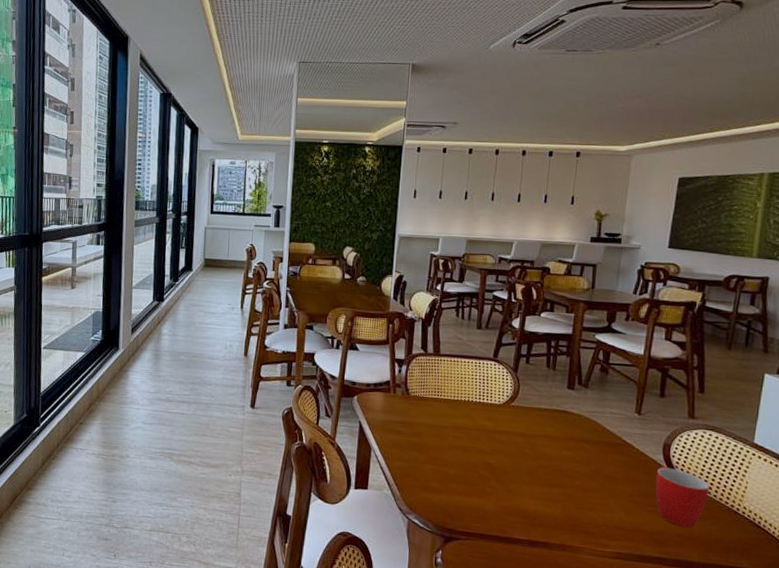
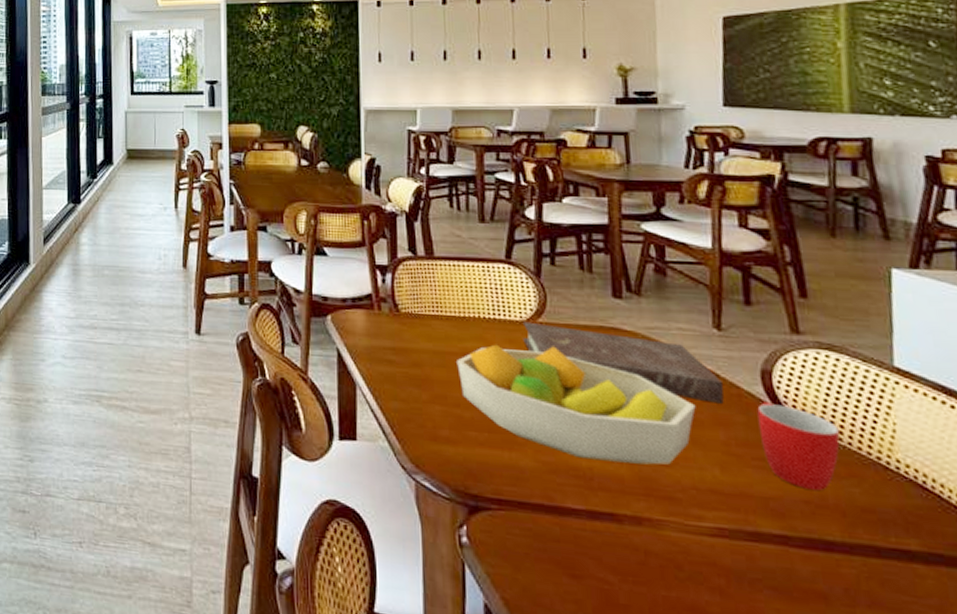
fruit bowl: none [448,421,615,509] -> present [457,344,696,465]
book: none [499,404,636,467] -> present [522,321,724,404]

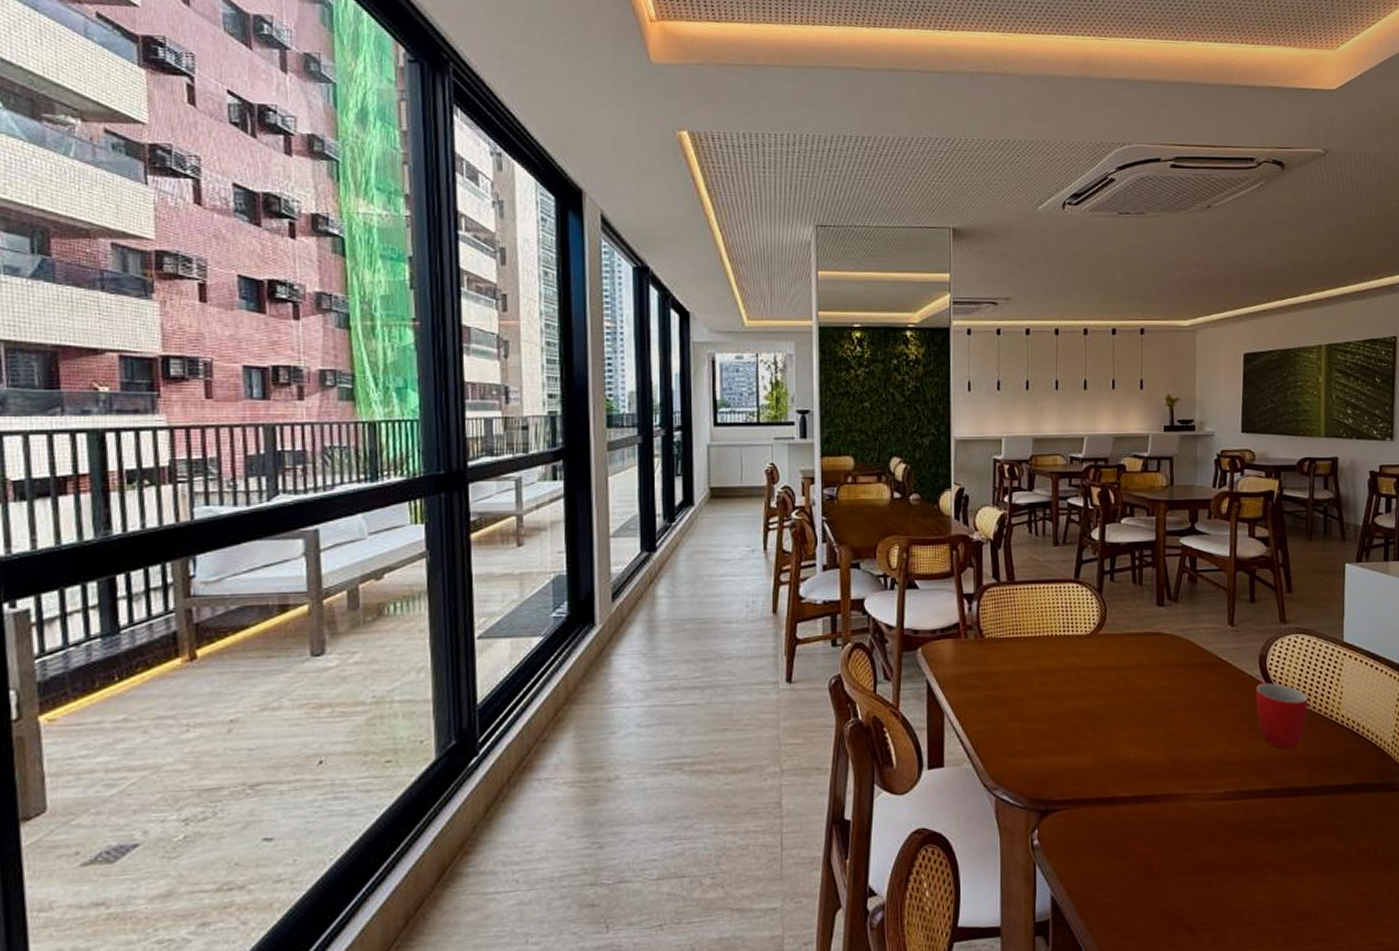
fruit bowl: present [457,344,696,465] -> none [1032,655,1214,752]
book: present [522,321,724,404] -> none [1087,635,1234,688]

